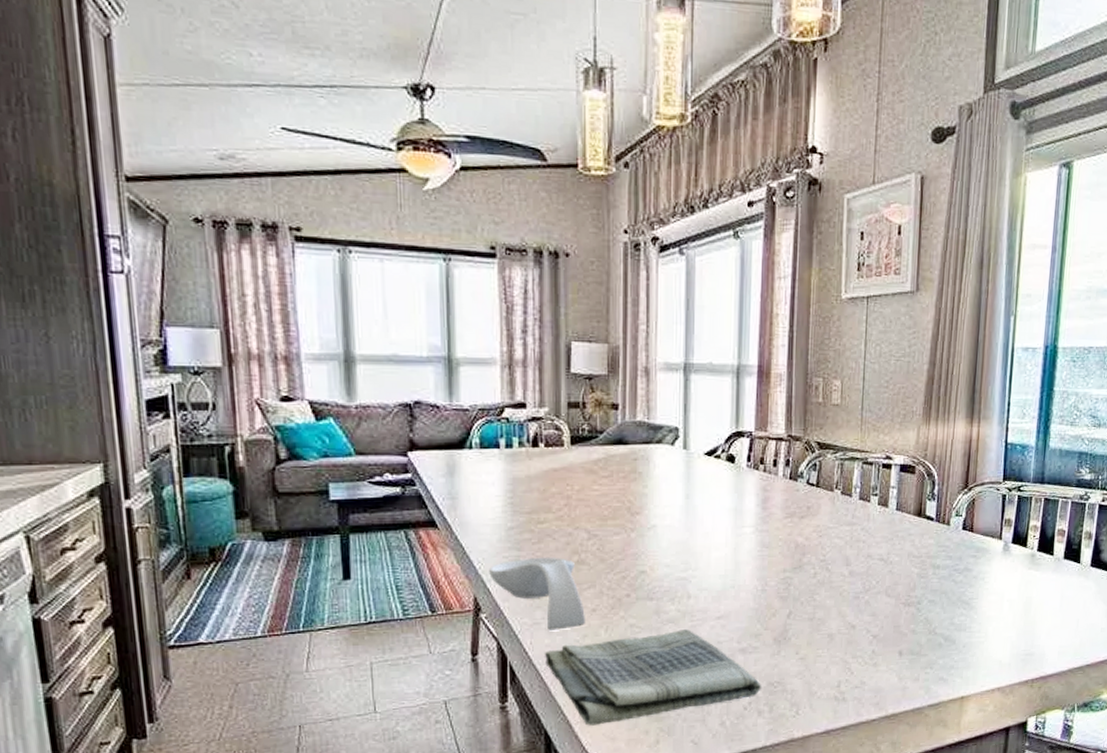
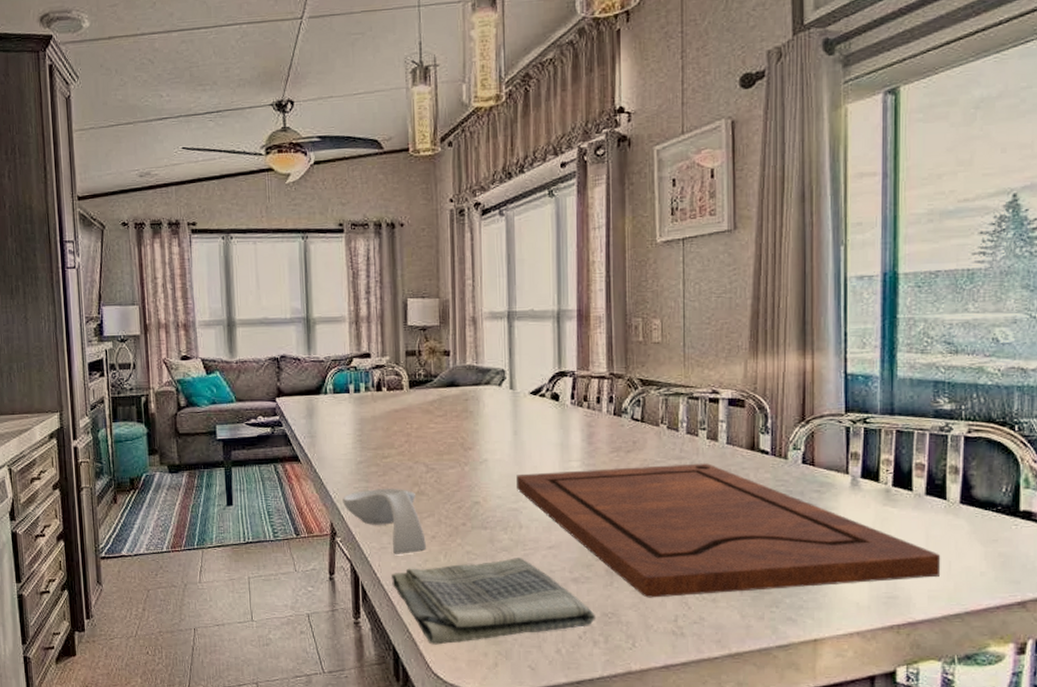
cutting board: none [686,529,1072,665] -> present [516,463,941,598]

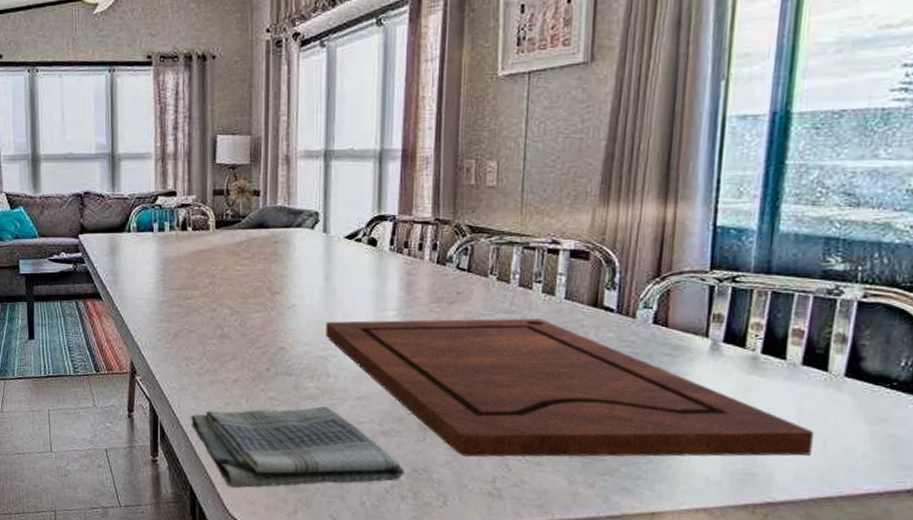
spoon rest: present [343,488,426,554] -> none [143,329,227,397]

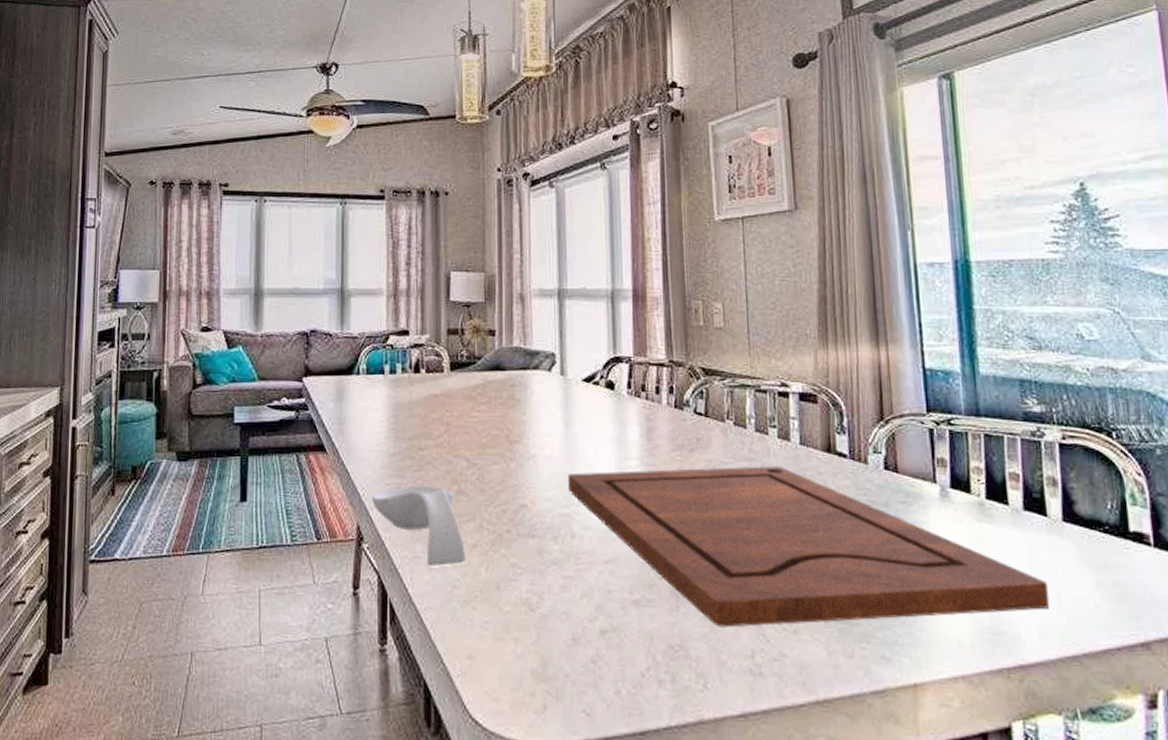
spoon rest: none [143,329,227,397] -> present [372,485,465,566]
dish towel: present [191,405,405,488] -> none [425,572,660,681]

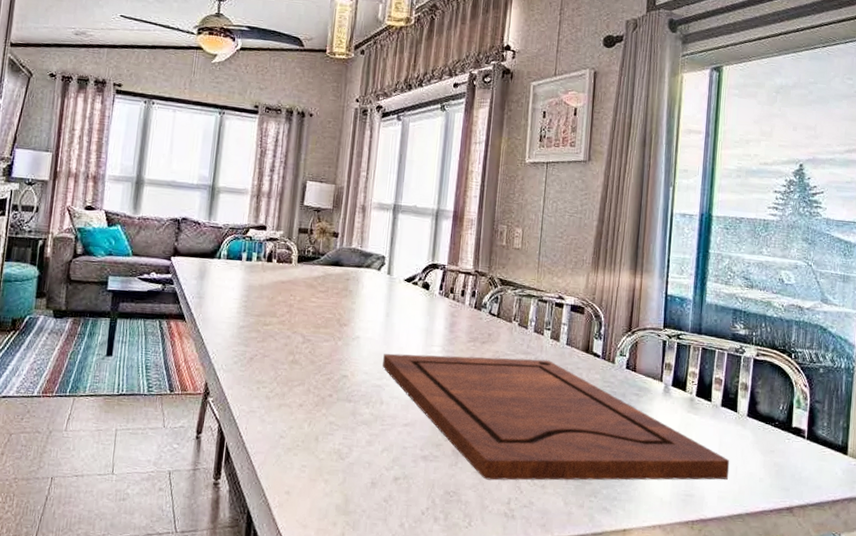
spoon rest: present [372,485,465,566] -> none [220,353,293,420]

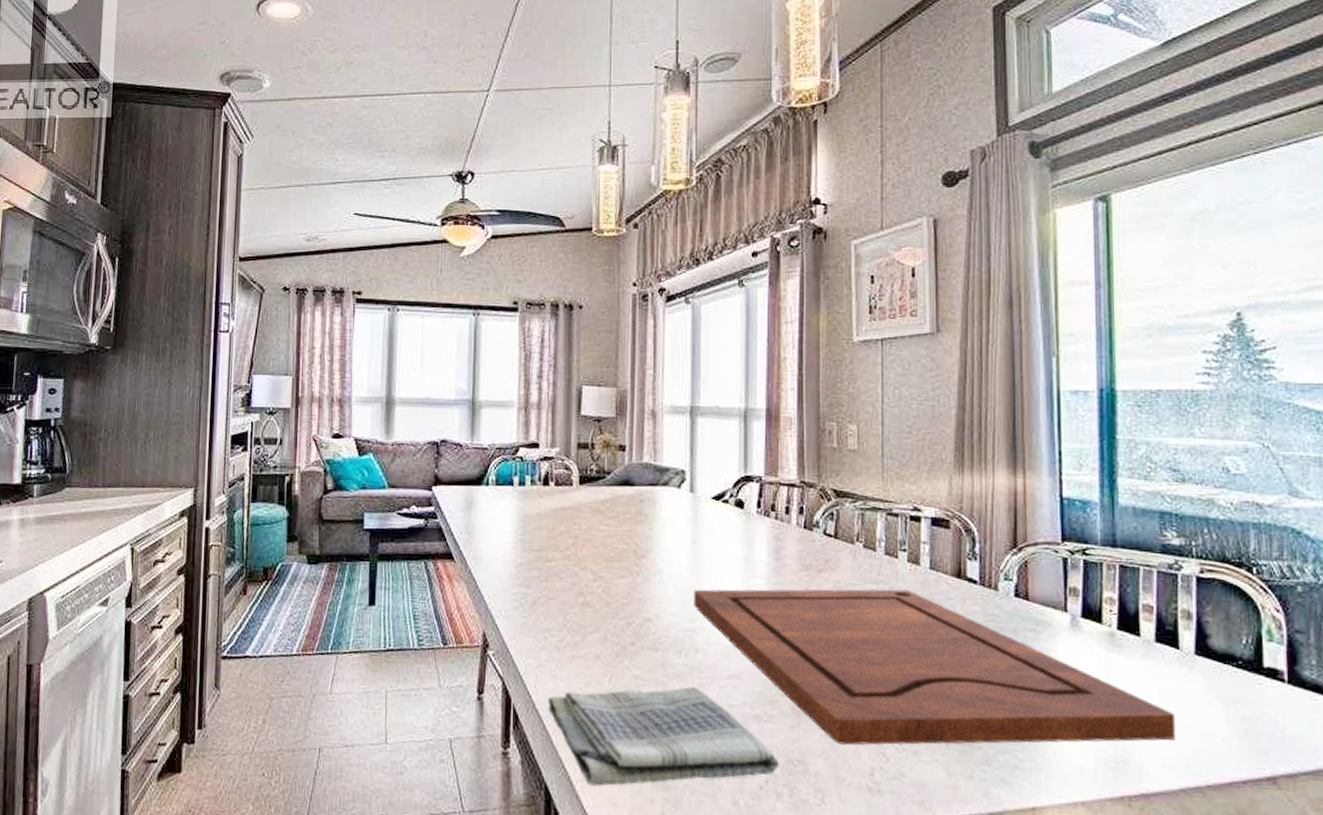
dish towel: none [255,431,439,512] -> present [548,686,779,786]

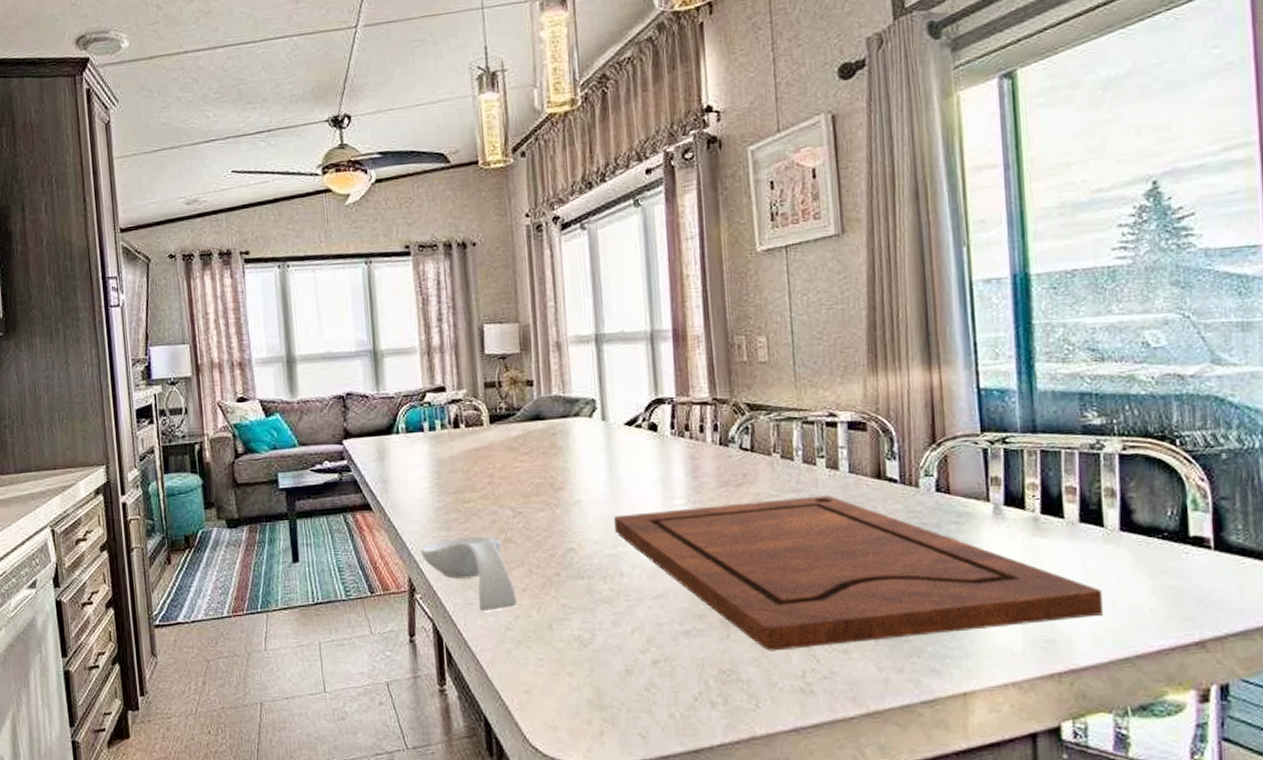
spoon rest: none [498,596,589,675] -> present [421,536,517,611]
dish towel: present [548,686,779,786] -> none [479,609,712,713]

